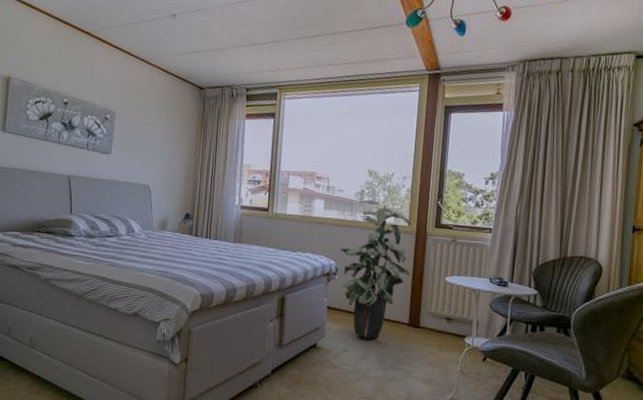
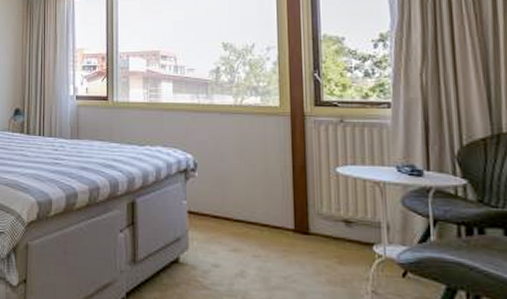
indoor plant: present [340,199,412,339] -> none [197,78,289,251]

